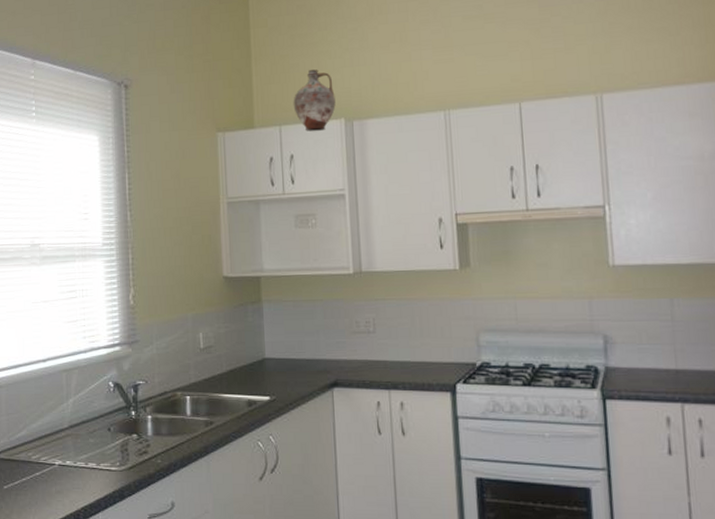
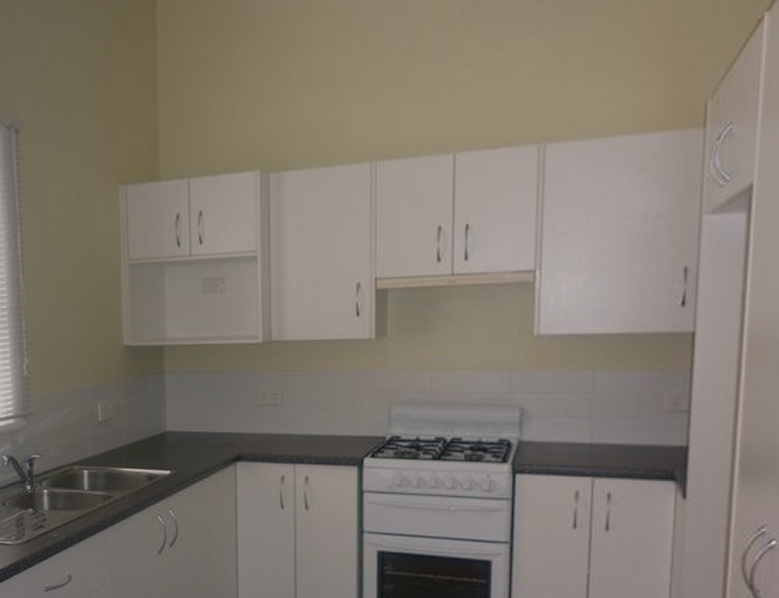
ceramic jug: present [293,69,336,132] -> none [203,112,251,186]

